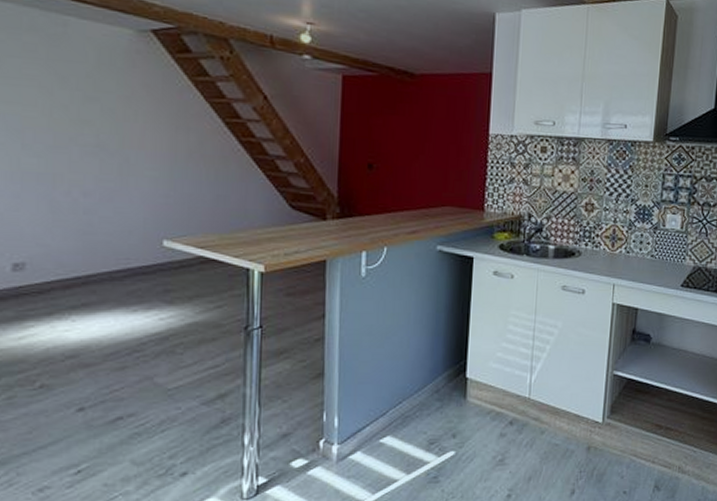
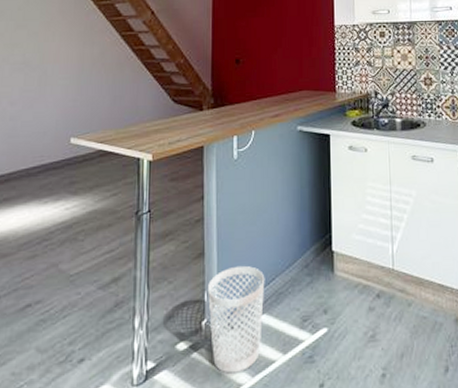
wastebasket: none [327,388,391,490] -> present [208,265,265,374]

